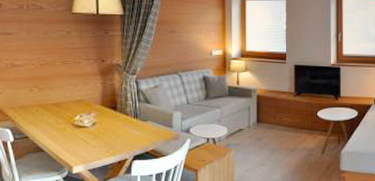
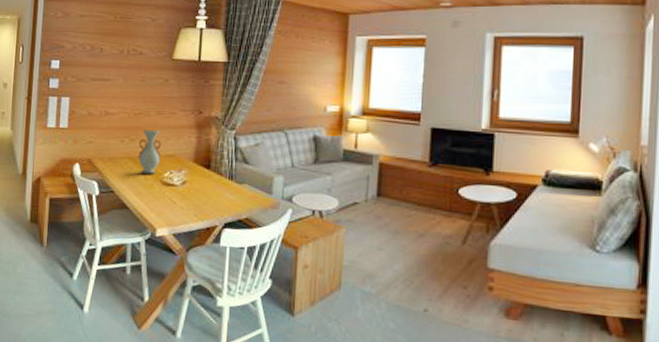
vase: none [47,78,70,119] -> present [138,129,161,174]

